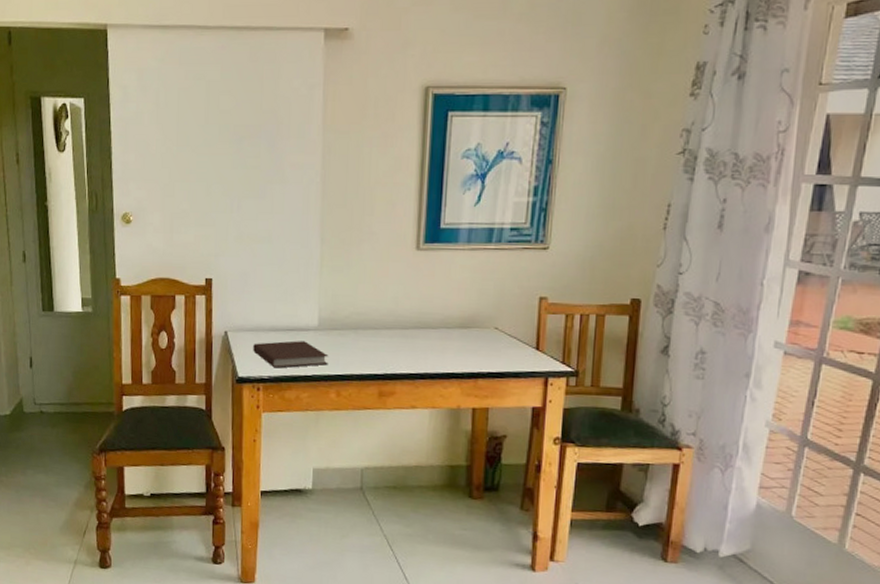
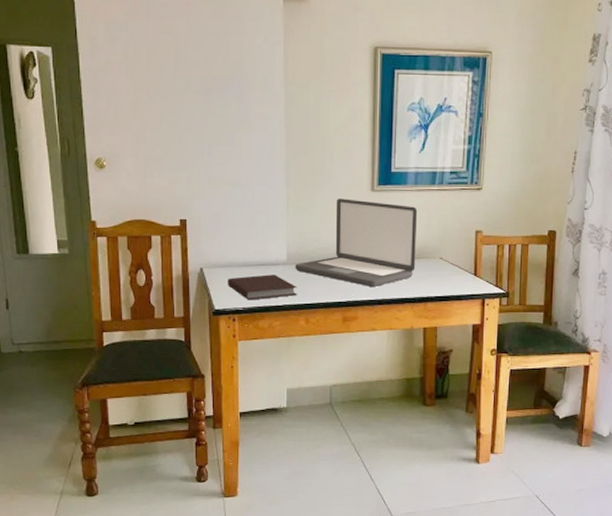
laptop: none [327,258,470,359] -> present [295,198,418,288]

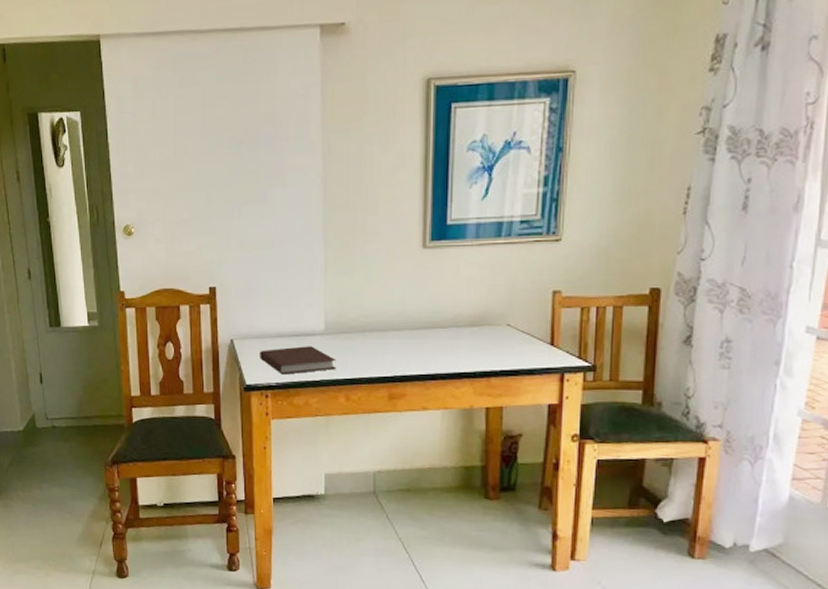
laptop: present [295,198,418,288] -> none [334,258,479,360]

